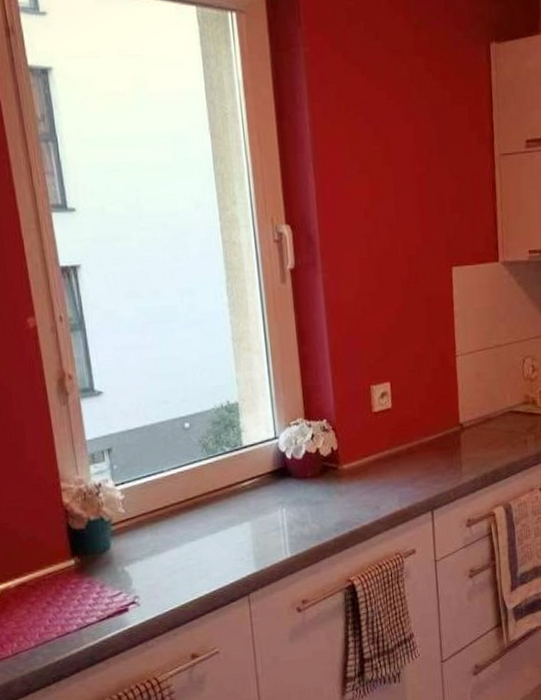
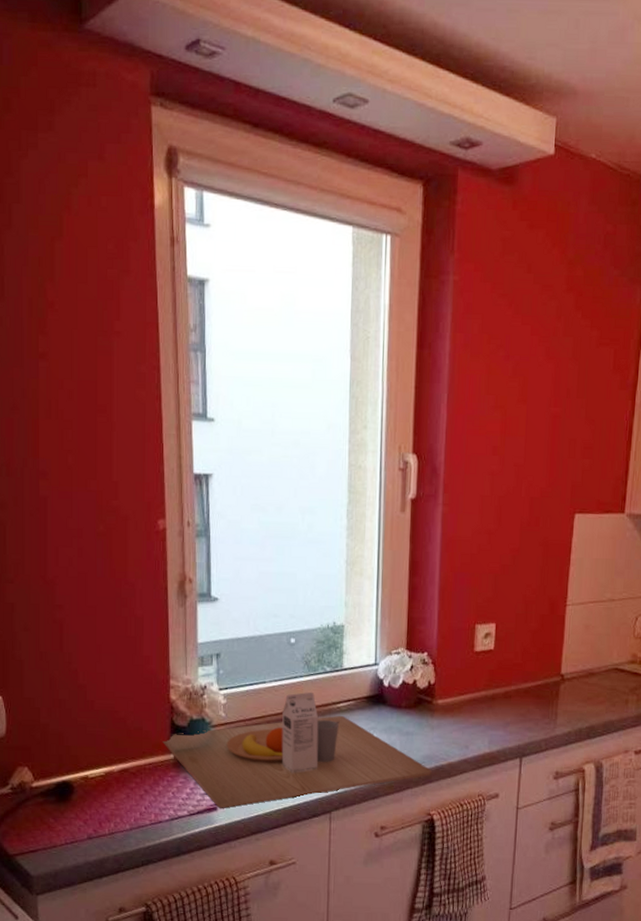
cutting board: none [59,475,347,608] -> present [161,692,432,808]

